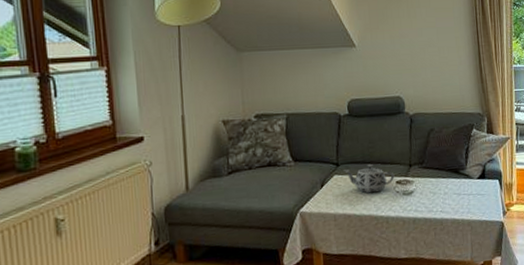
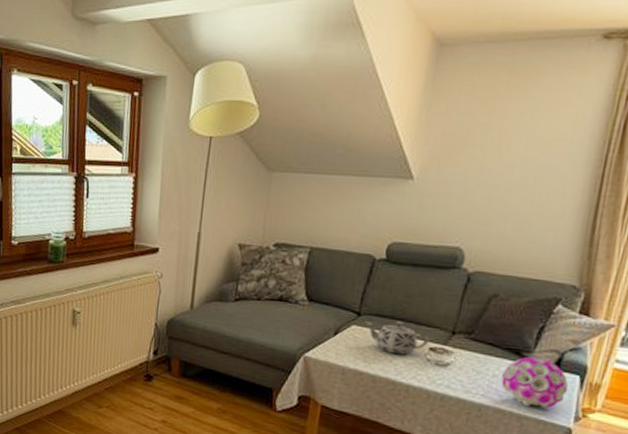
decorative ball: none [450,171,494,212] -> present [501,356,569,408]

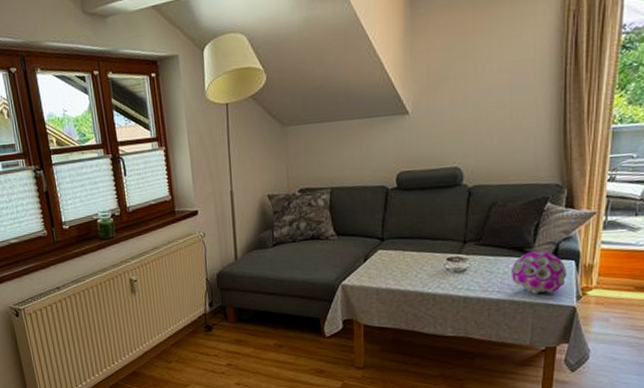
teapot: present [365,321,430,355] -> none [388,240,446,269]

